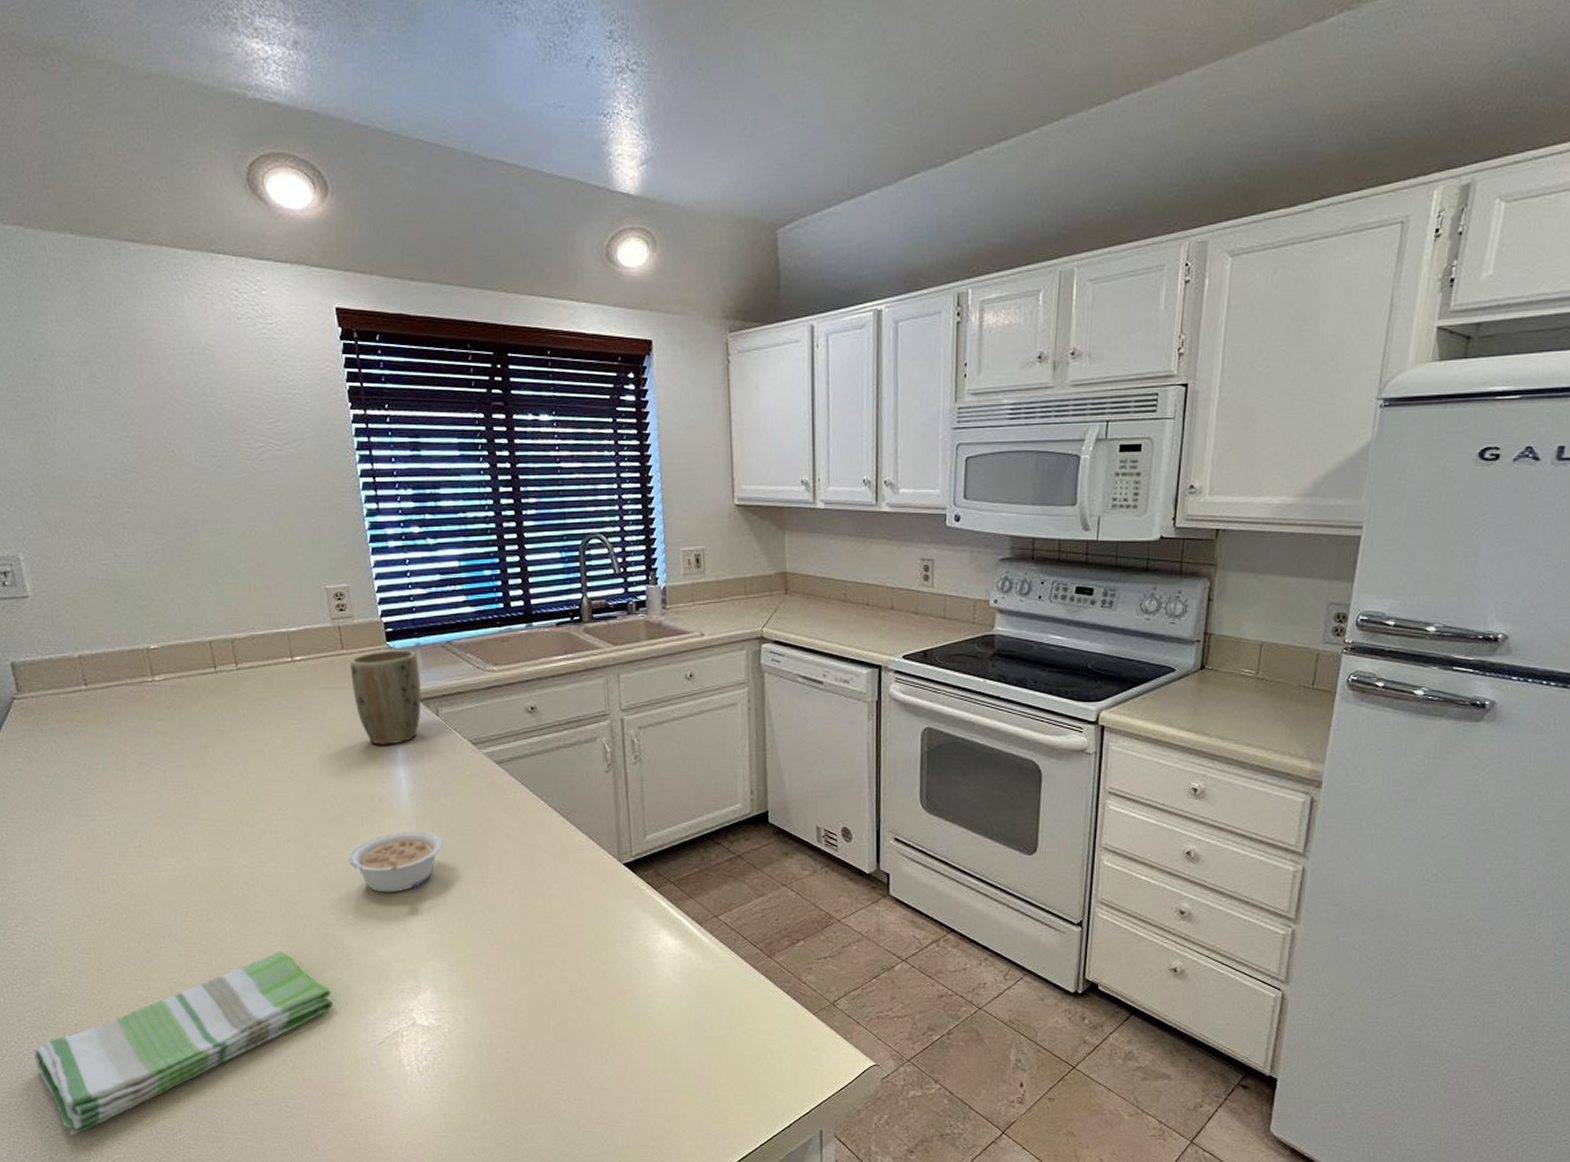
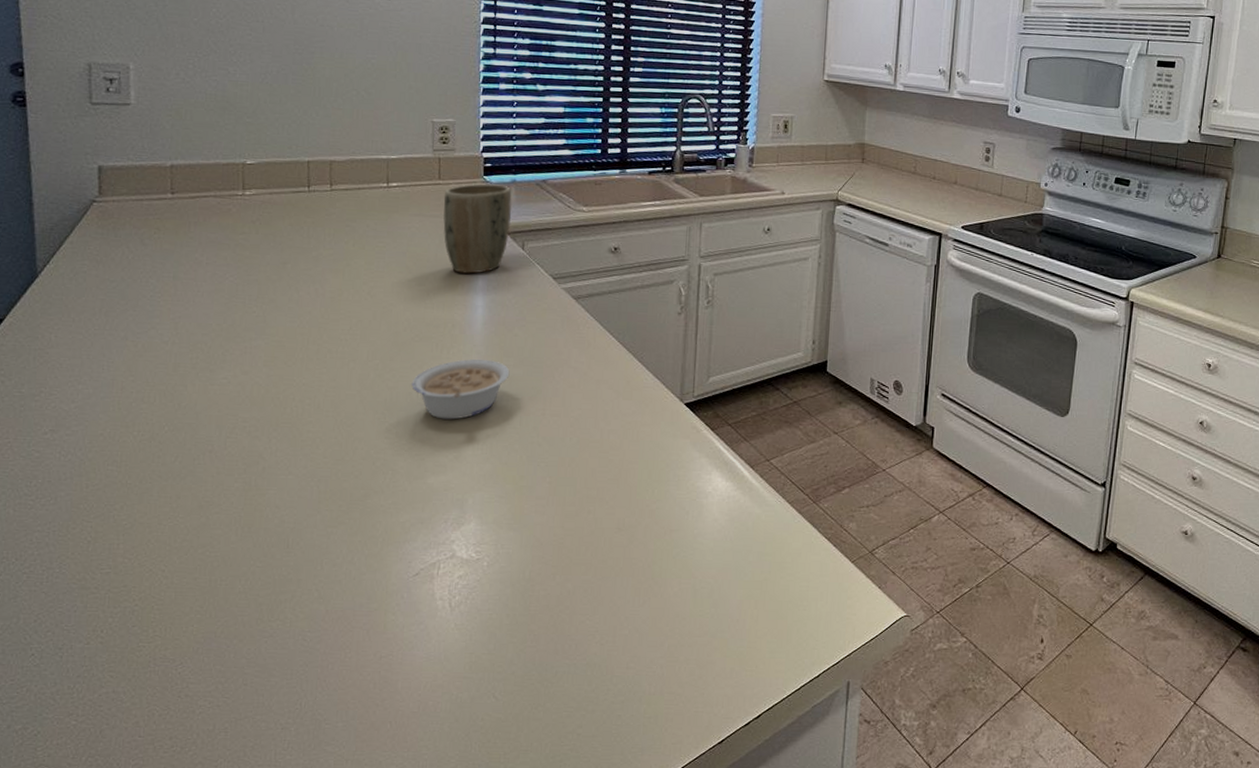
dish towel: present [34,950,333,1135] -> none [34,473,372,665]

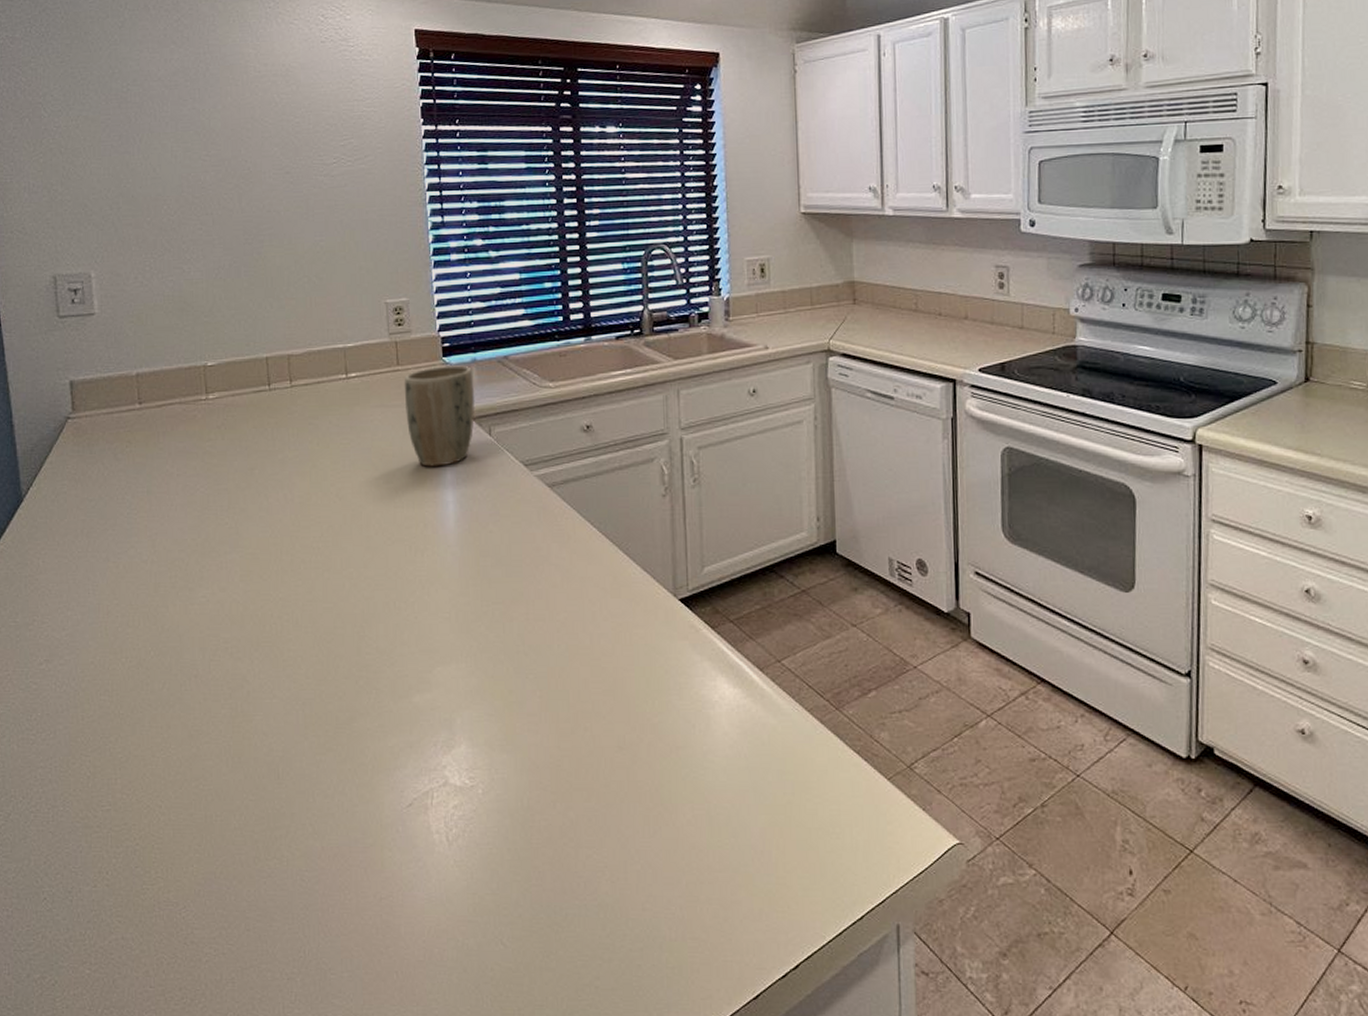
legume: present [411,359,510,420] -> none [388,560,488,630]

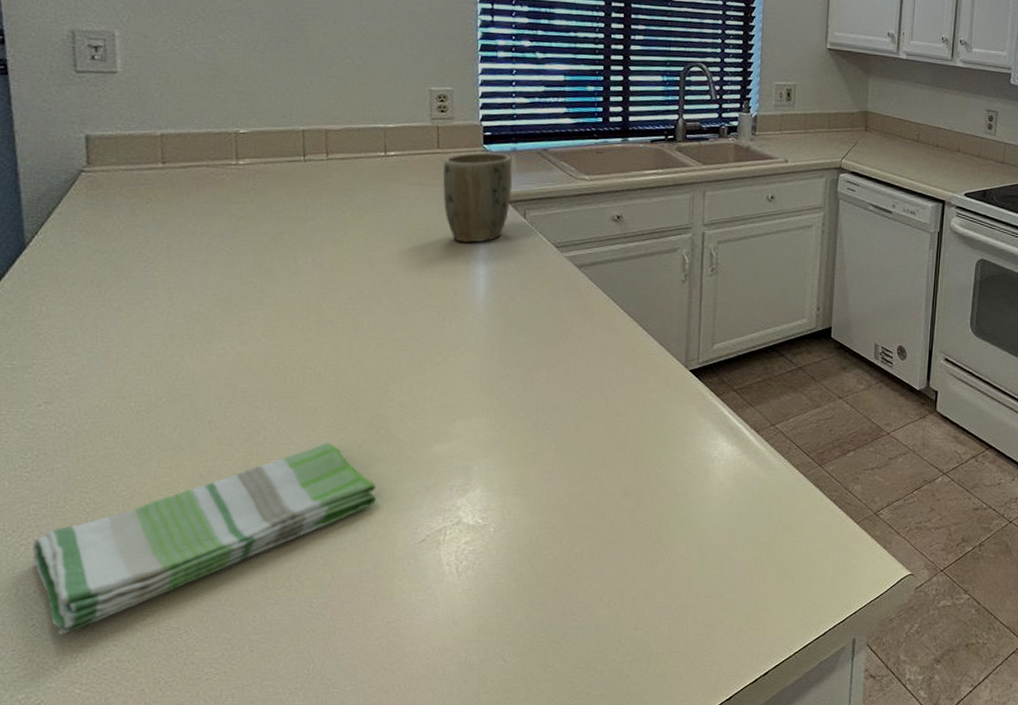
dish towel: none [41,695,360,910] -> present [33,442,376,635]

